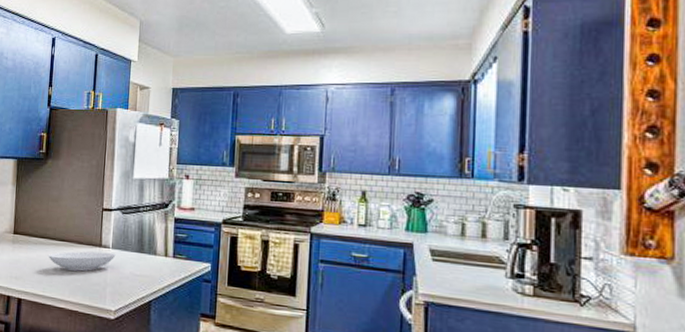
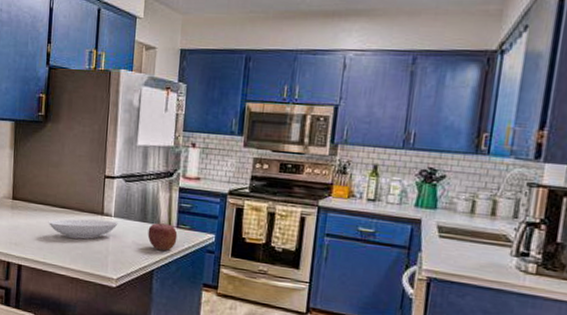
apple: none [145,253,174,281] -> present [147,223,178,251]

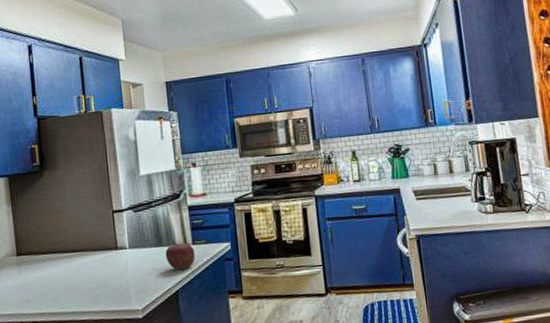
bowl: present [48,219,118,239] -> none [60,253,134,280]

